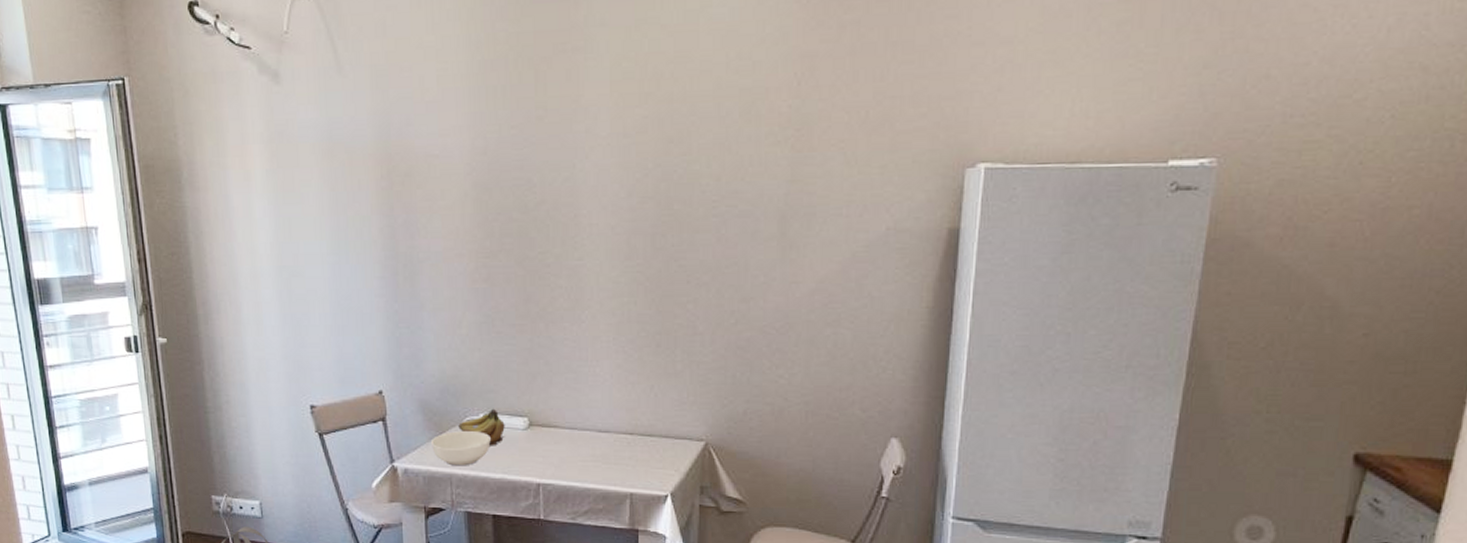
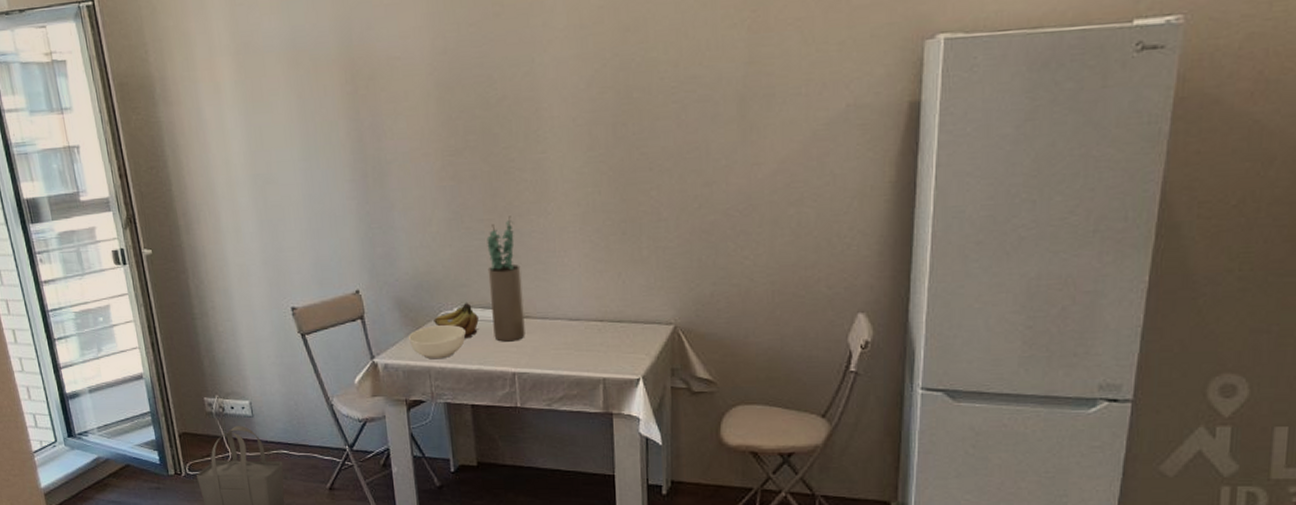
vase: none [517,322,552,451] -> present [487,216,525,342]

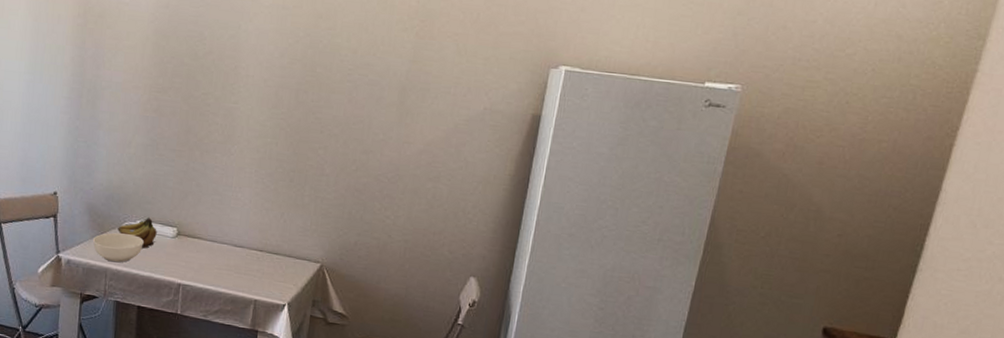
vase: present [487,216,525,342] -> none [168,150,201,257]

